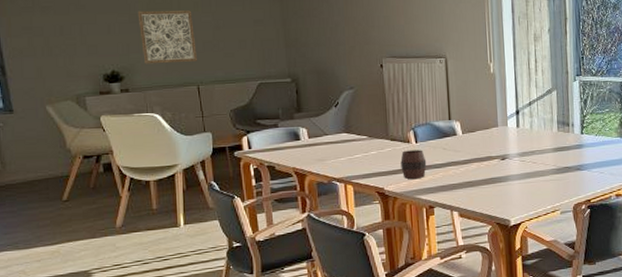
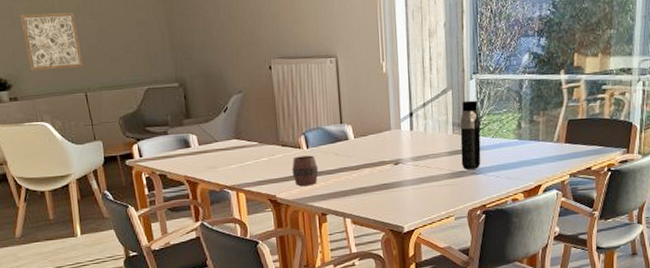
water bottle: none [565,100,585,165] -> present [460,100,481,169]

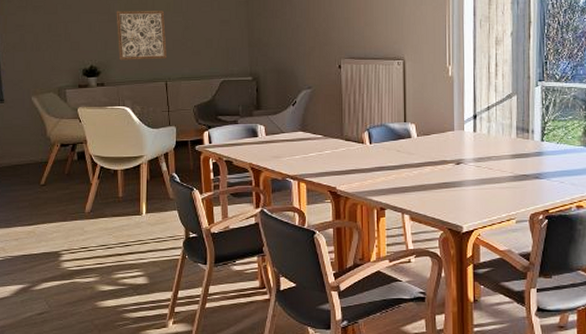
cup: present [292,155,319,186] -> none [354,151,380,179]
water bottle: present [460,100,481,169] -> none [524,106,545,173]

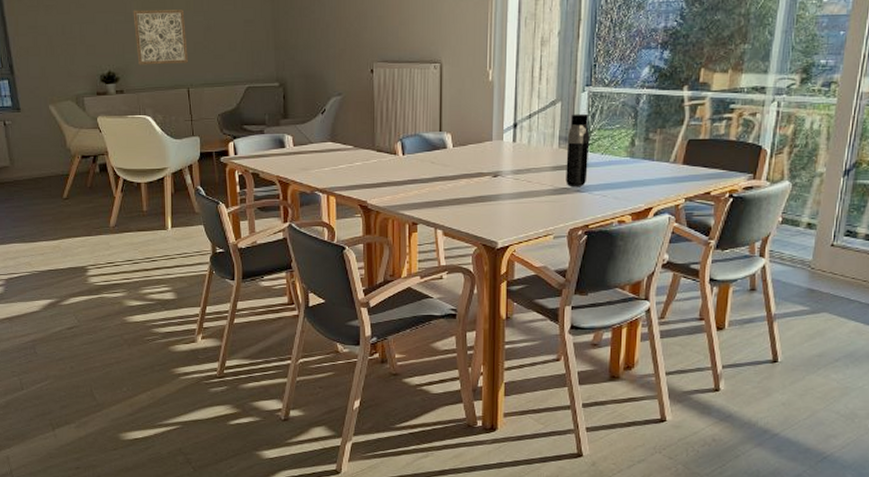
water bottle: none [524,106,545,173] -> present [566,113,590,186]

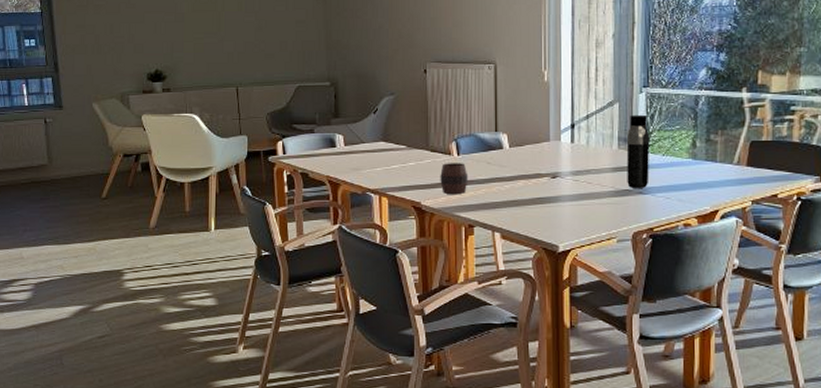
wall art: present [133,9,188,65] -> none [183,9,238,64]
cup: none [385,162,413,193] -> present [440,163,468,194]

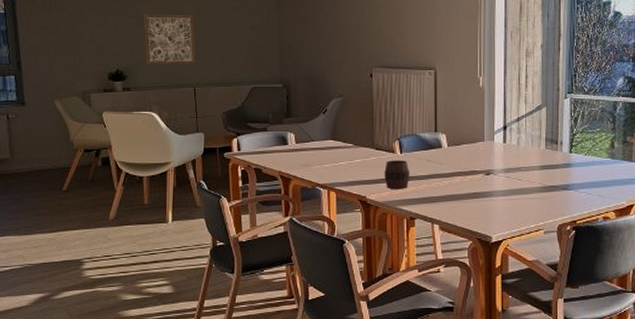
wall art: none [183,9,238,64] -> present [143,14,196,65]
water bottle: present [626,114,650,188] -> none [553,118,574,184]

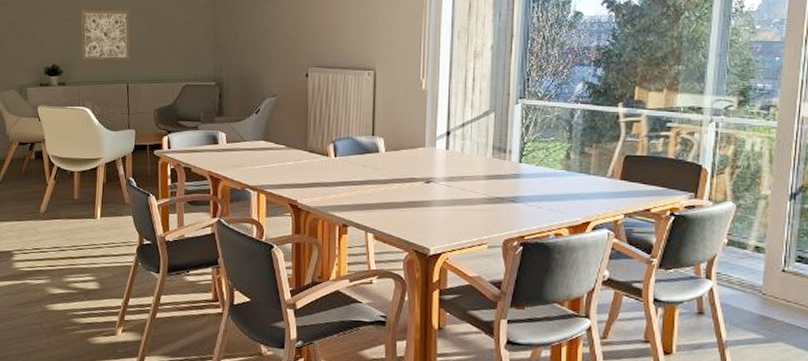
cup: present [384,160,410,189] -> none [317,164,344,194]

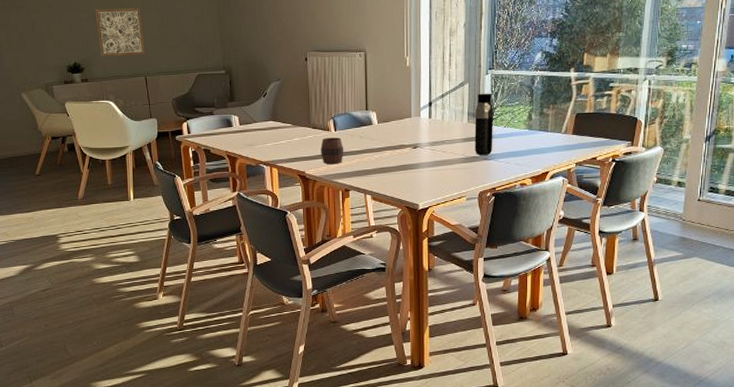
cup: none [317,164,344,194] -> present [320,137,344,164]
water bottle: none [500,125,524,197] -> present [474,93,494,155]

